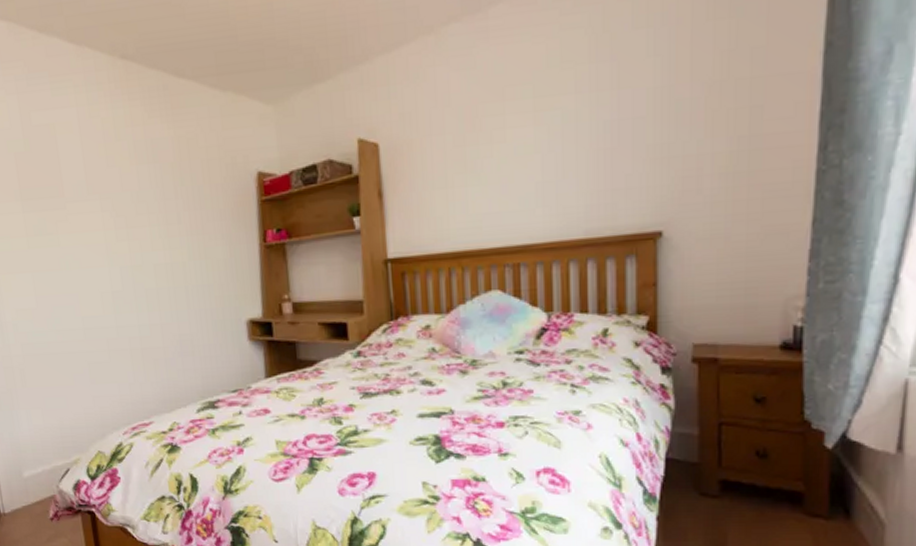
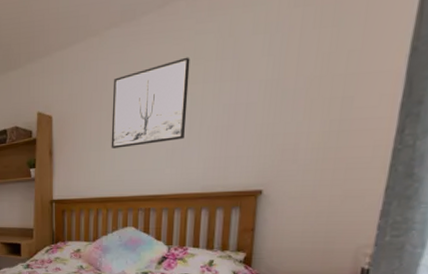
wall art: none [458,59,558,185] -> present [111,57,190,148]

